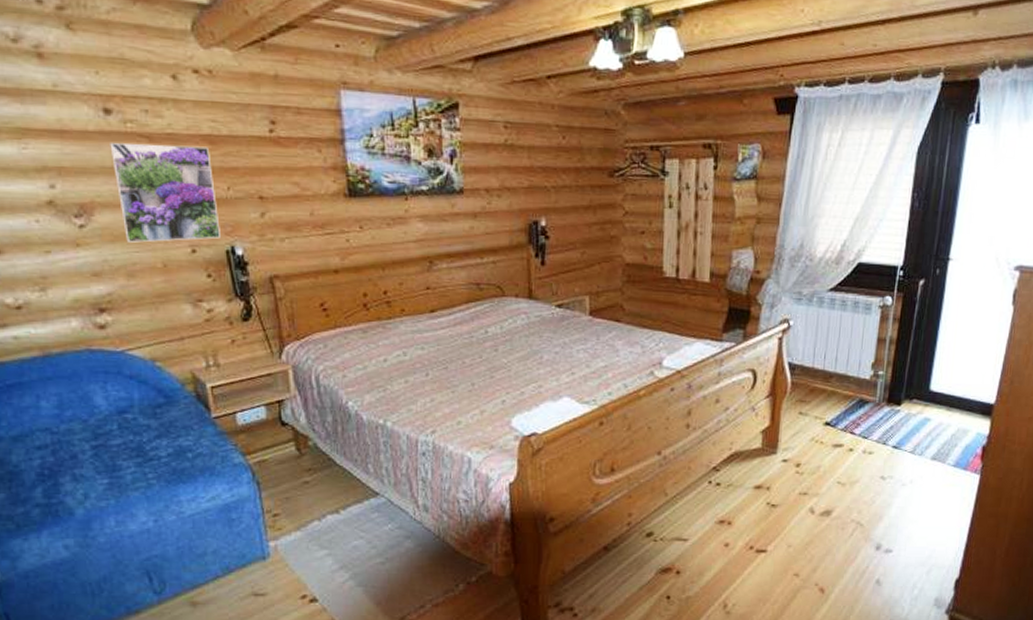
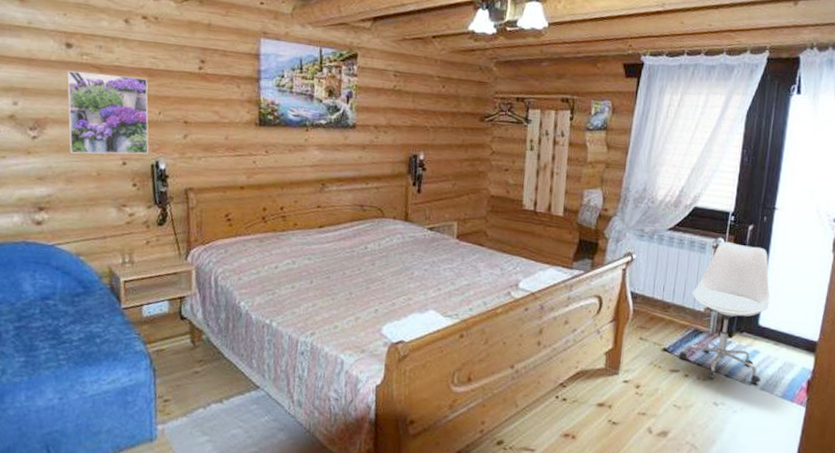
chair: none [843,299,943,453] -> present [679,241,770,383]

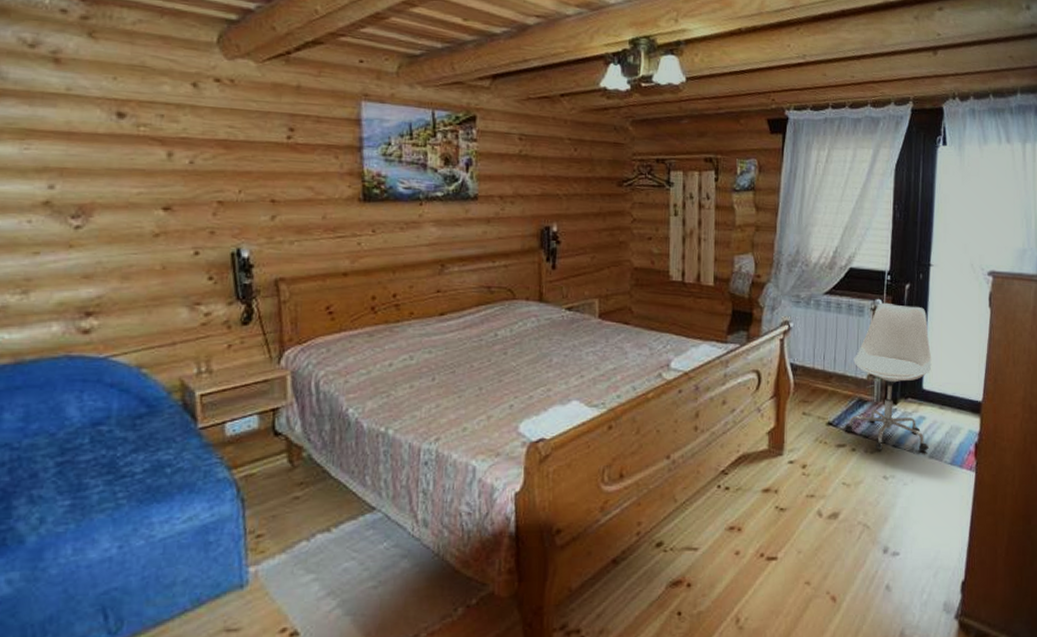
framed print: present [66,71,149,155] -> none [118,145,227,245]

